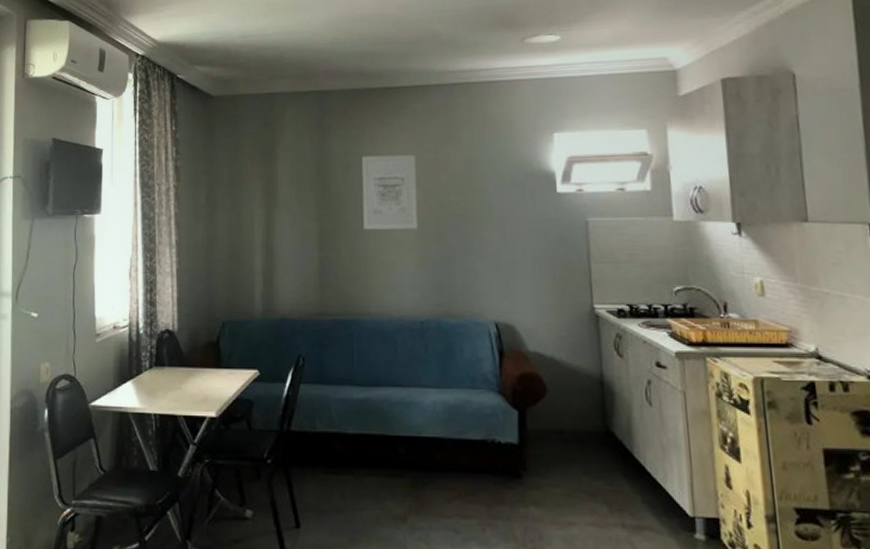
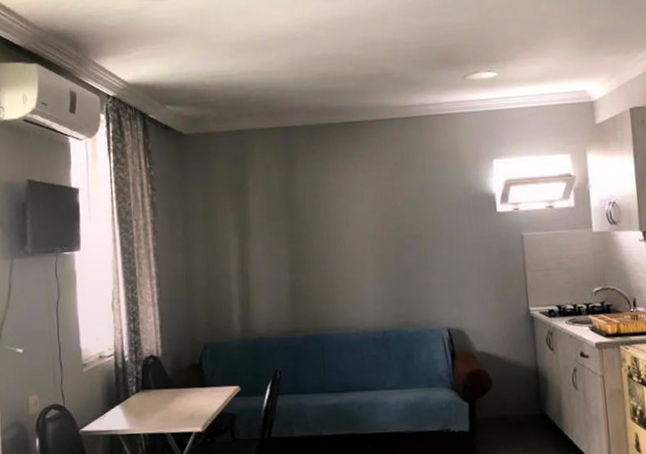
wall art: present [361,154,418,230] -> none [326,183,378,253]

